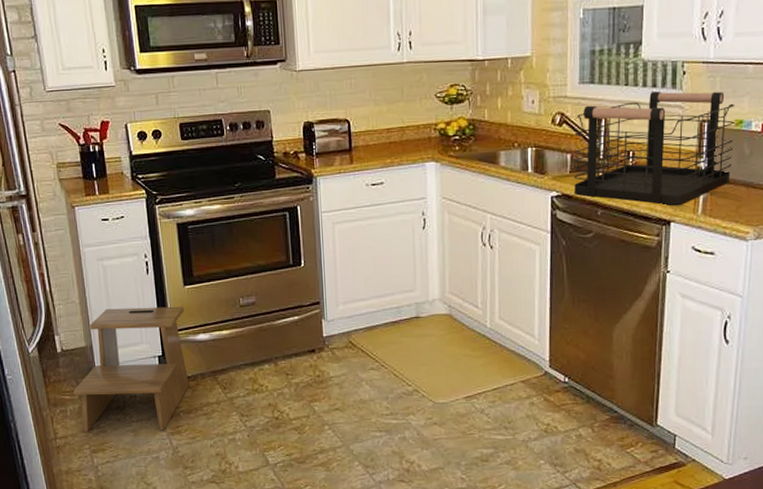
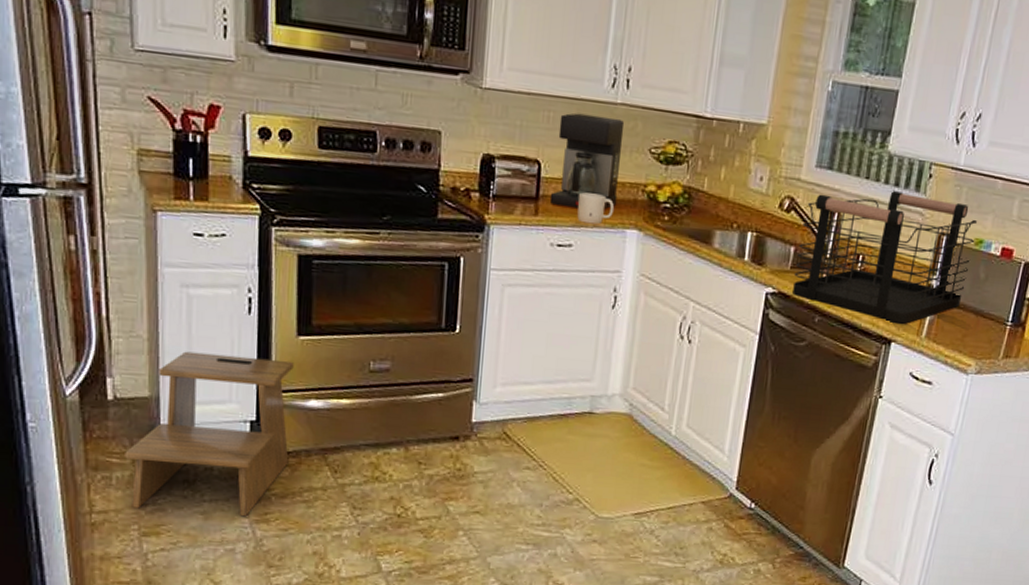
coffee maker: none [360,74,415,154] -> present [549,112,625,210]
mug: none [382,138,414,164] -> present [577,192,615,225]

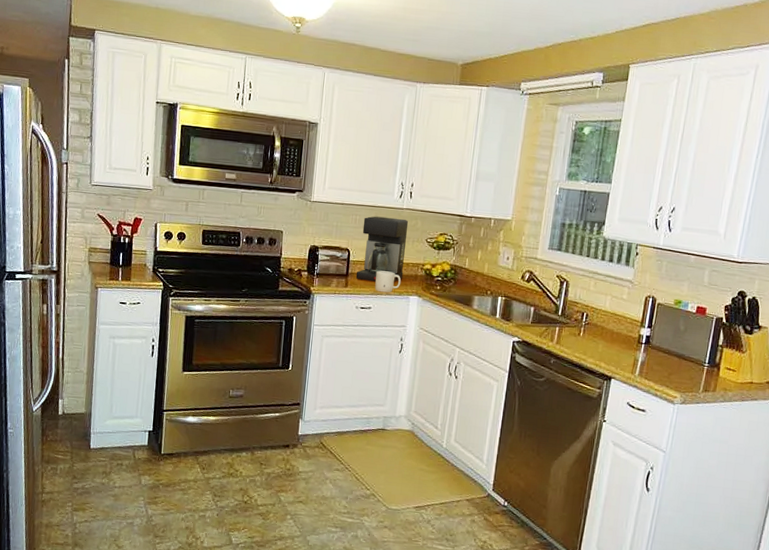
step stool: present [125,351,294,517] -> none [66,382,179,500]
dish rack: present [792,191,978,324] -> none [533,265,676,365]

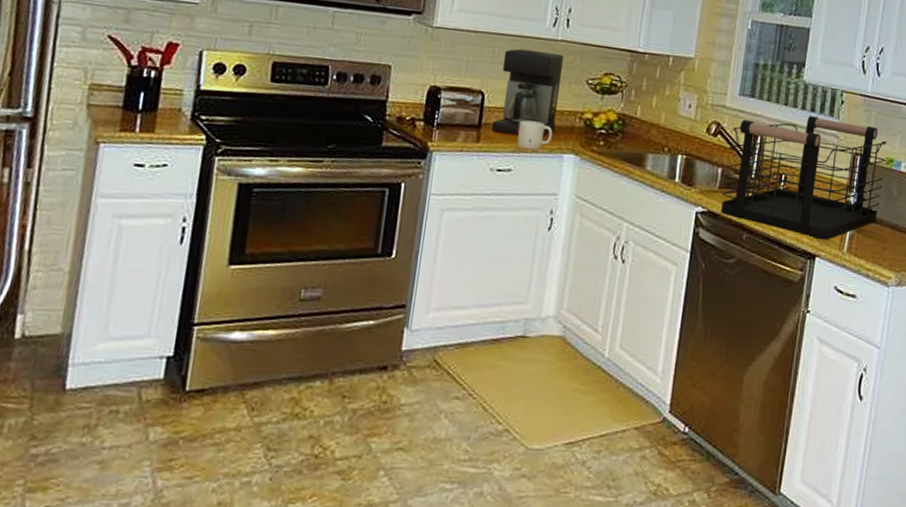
dish rack: none [533,265,676,365] -> present [721,116,887,239]

